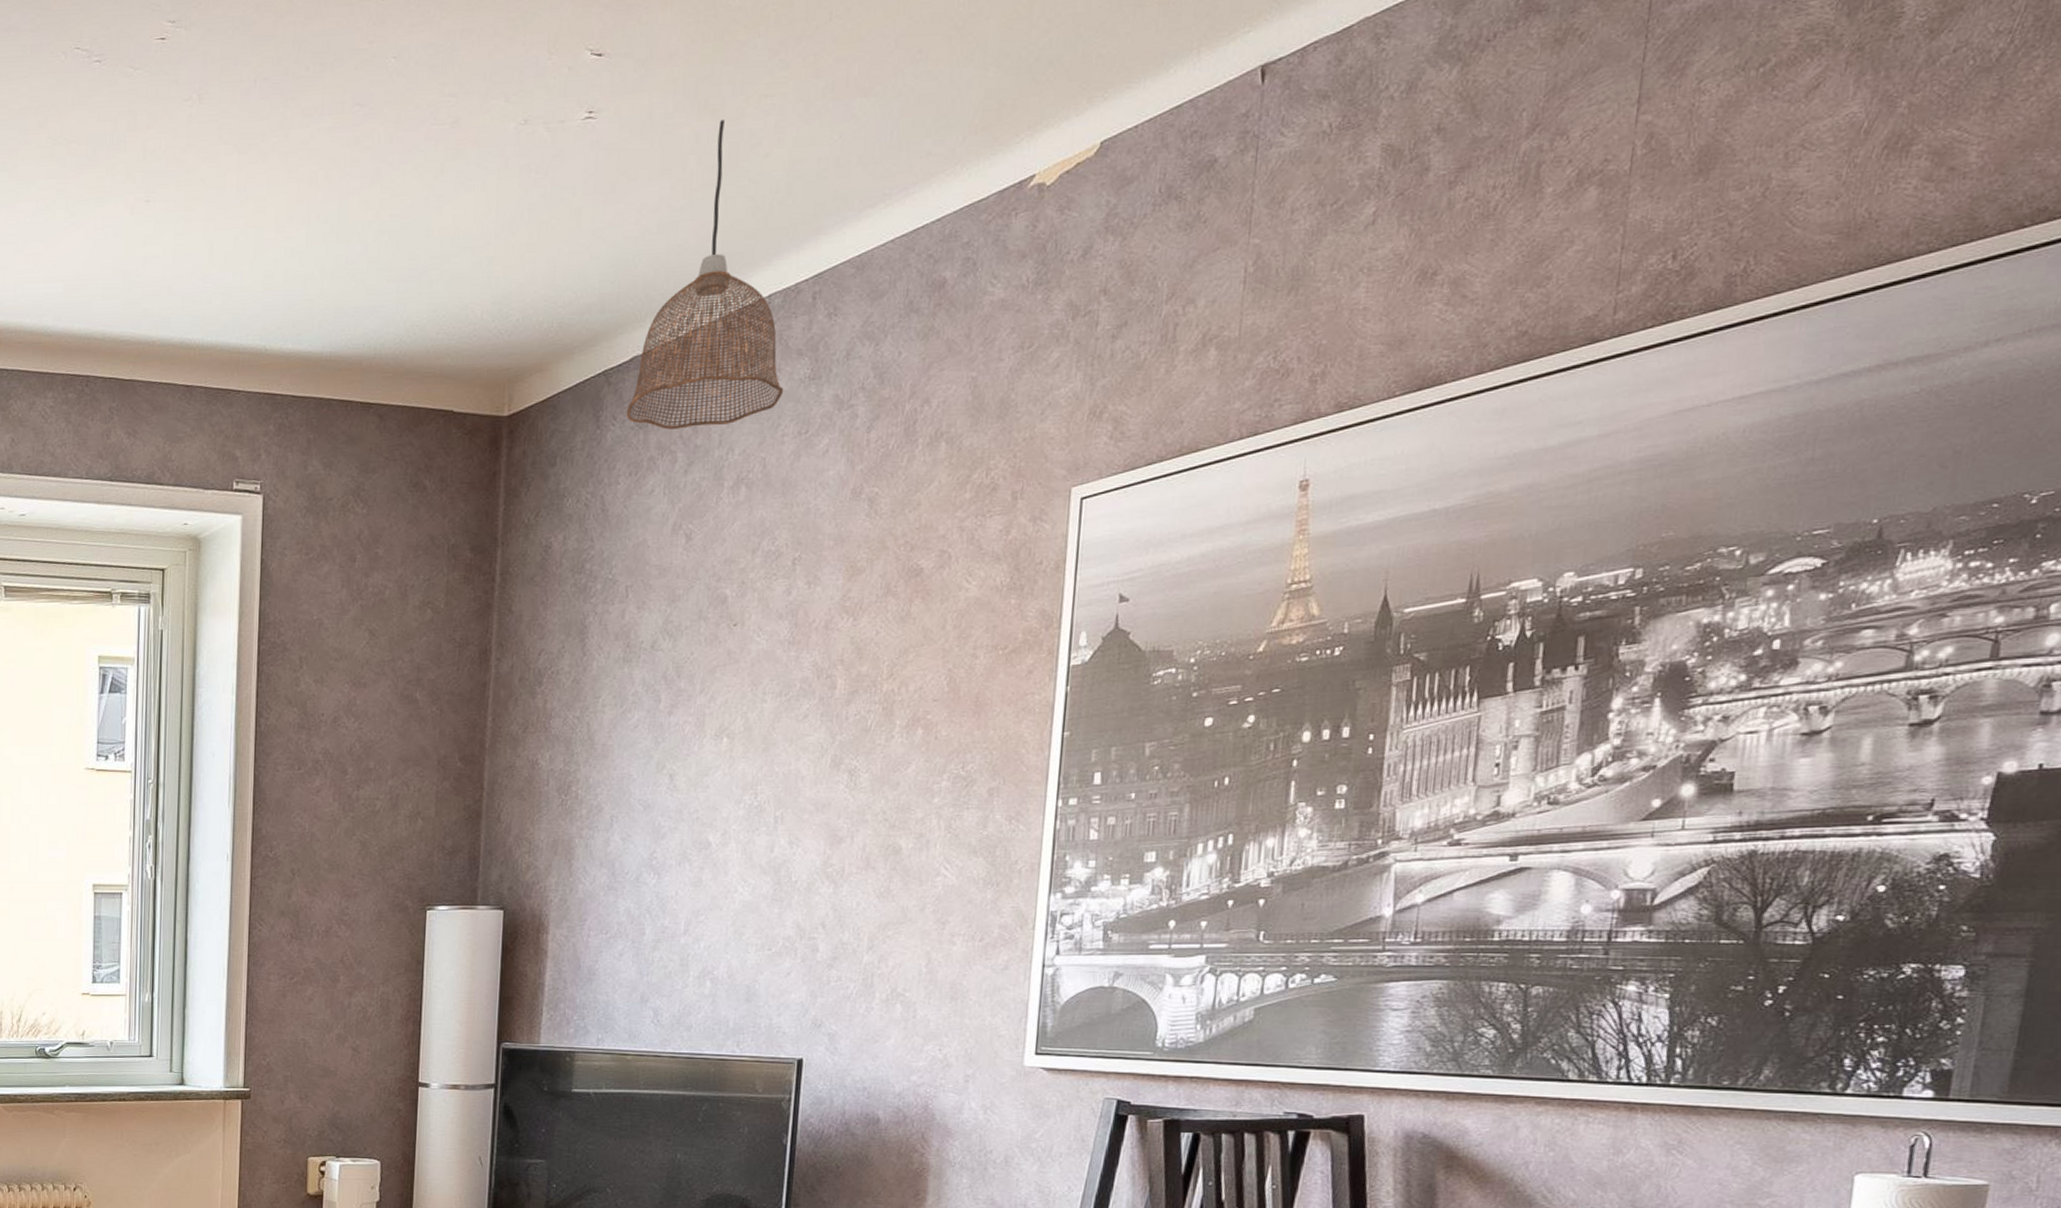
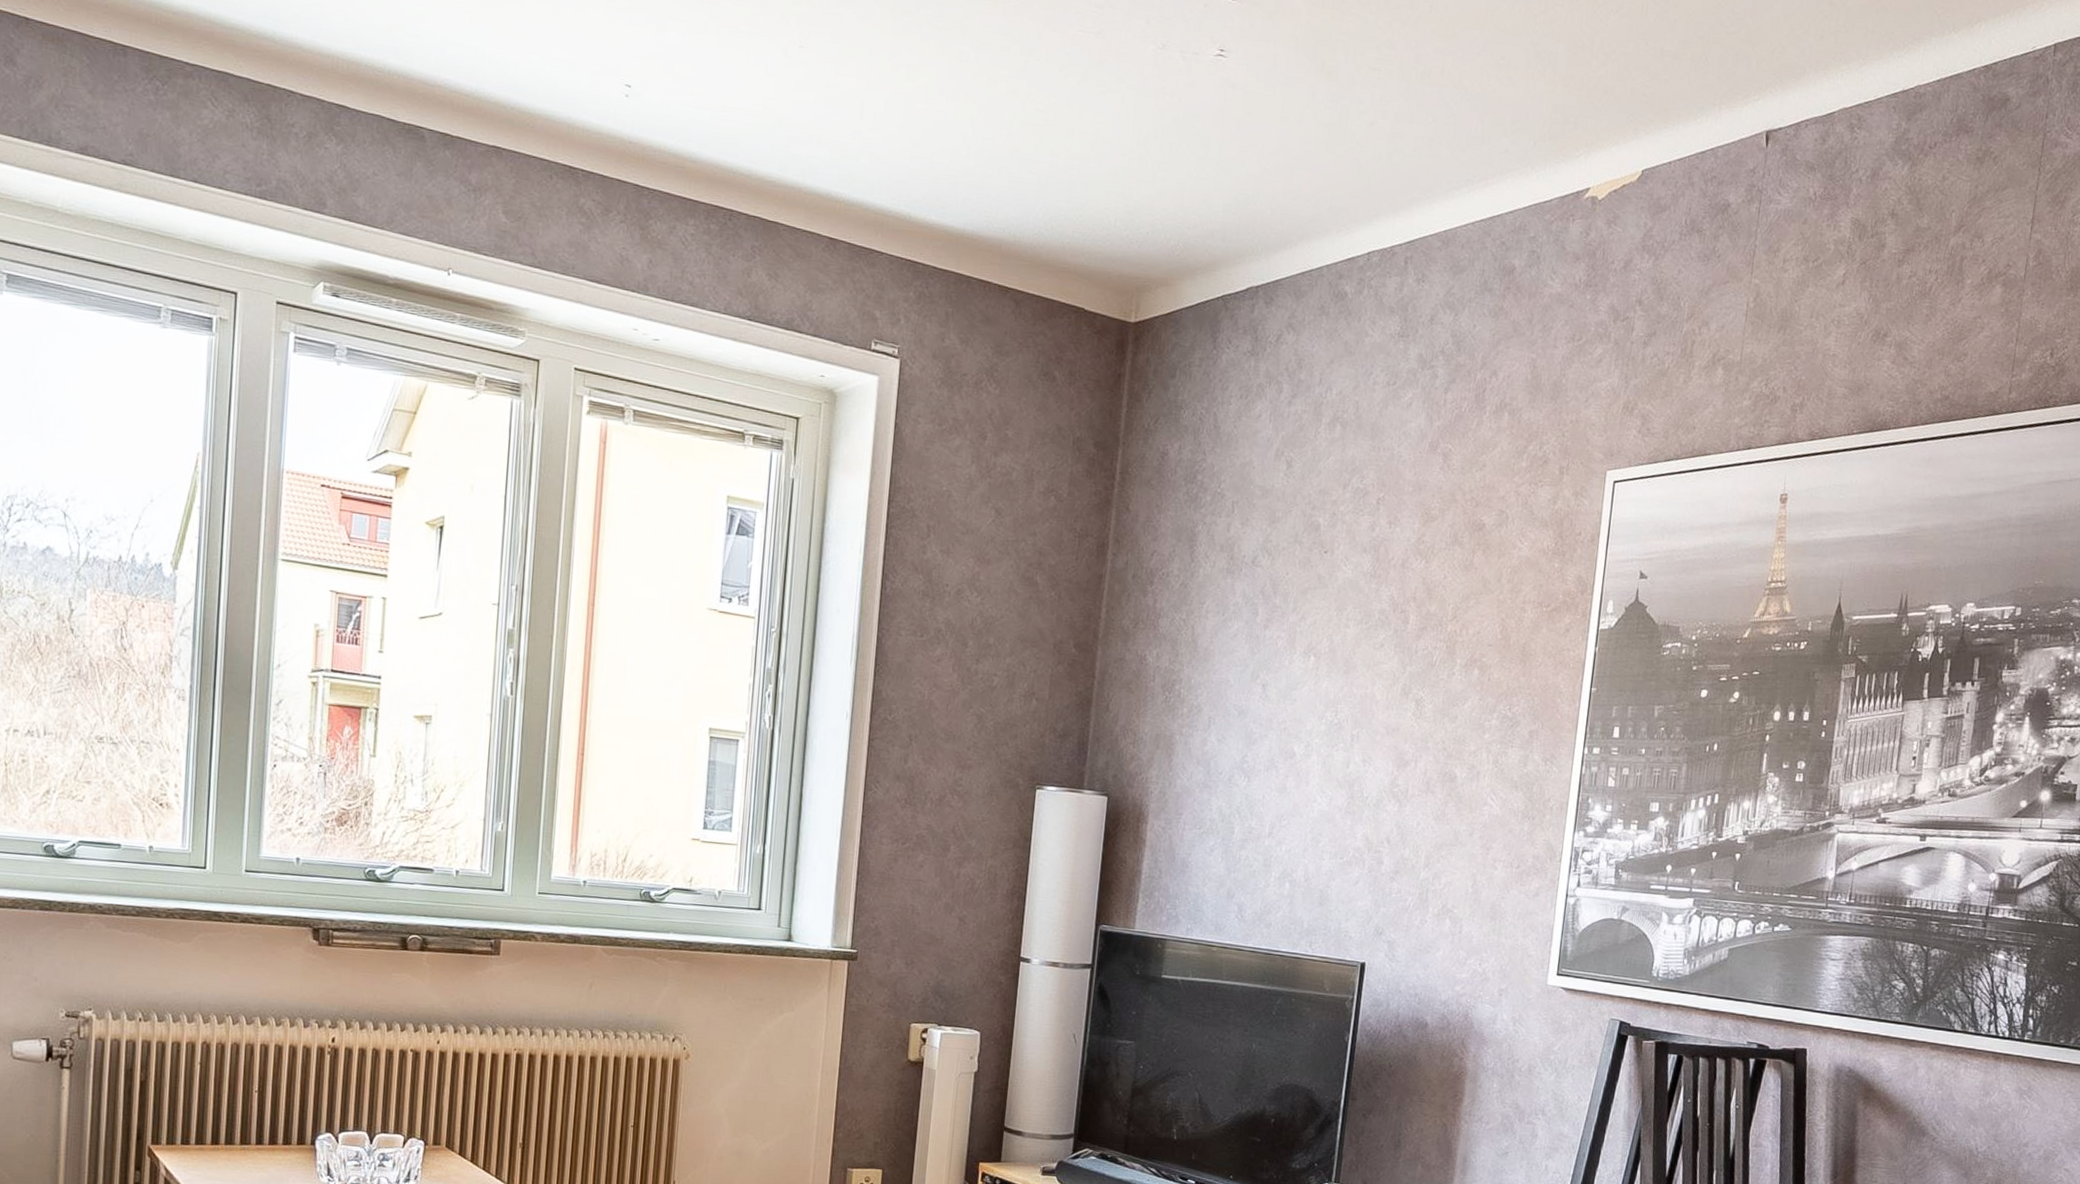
pendant lamp: present [626,119,784,430] -> none [1240,82,1377,365]

